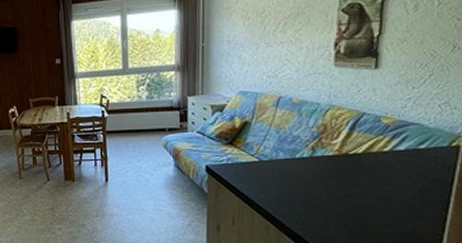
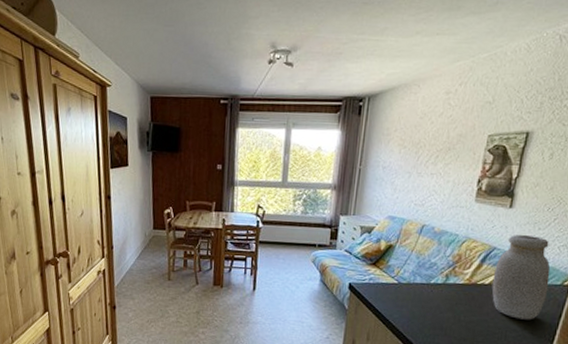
jar: none [366,95,434,189] -> present [491,234,551,320]

